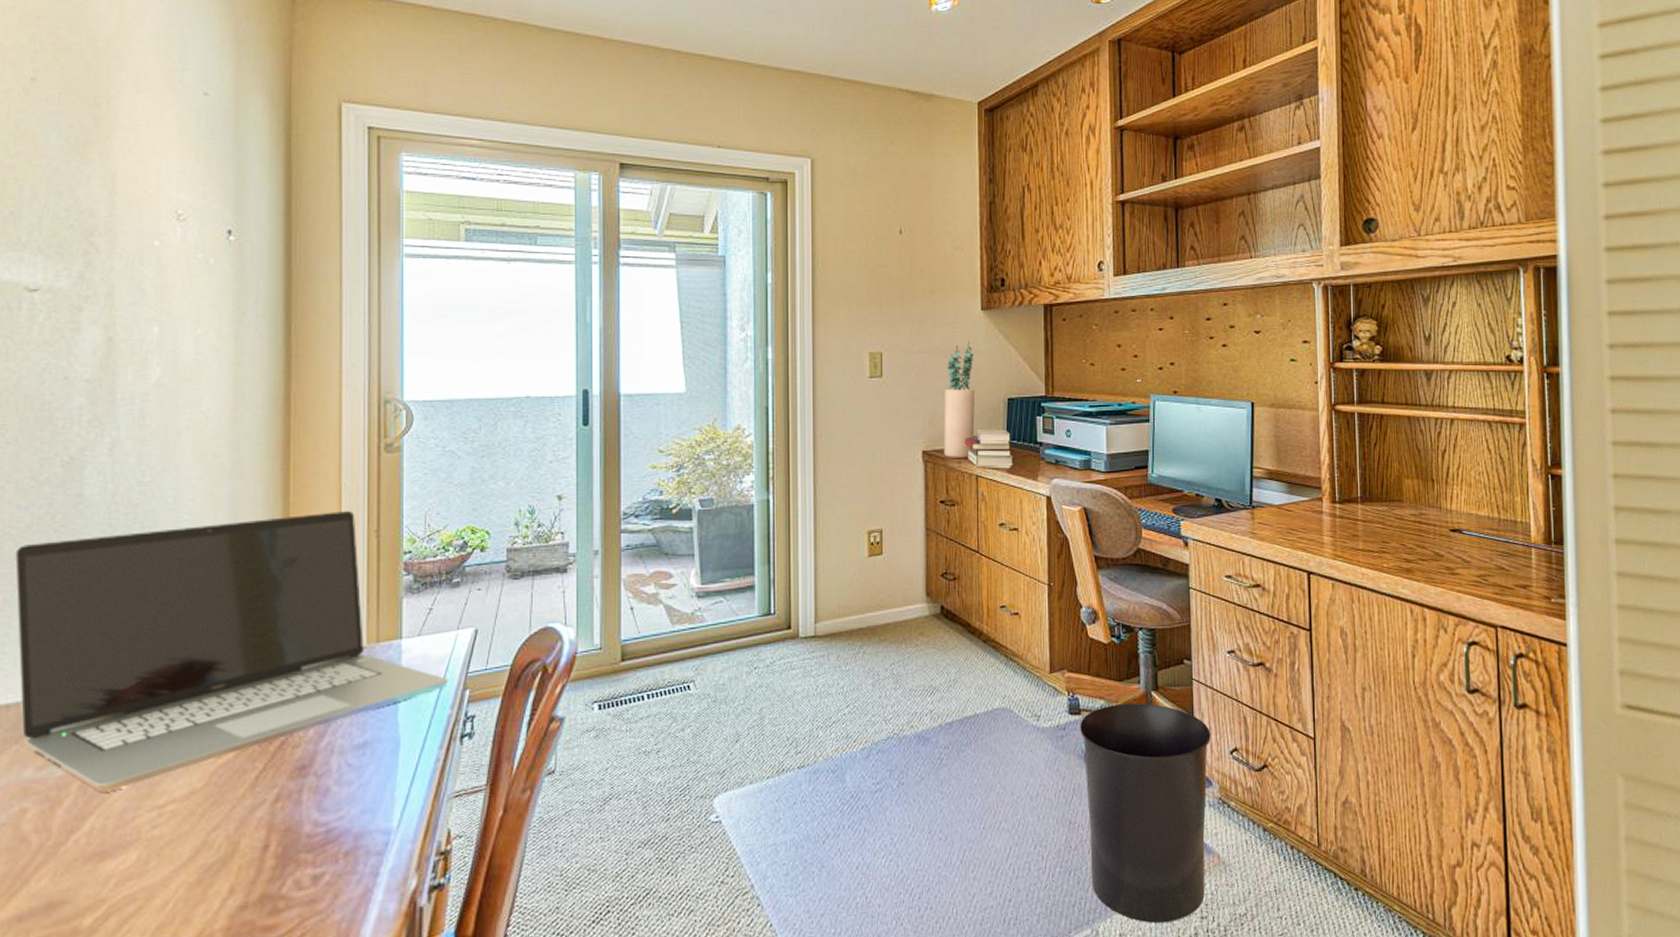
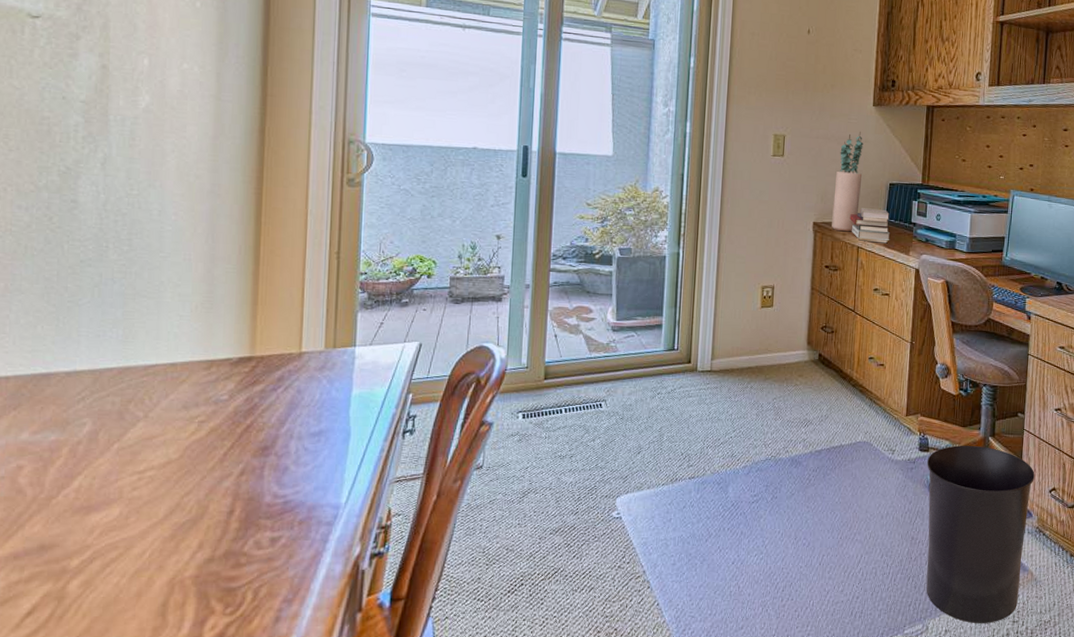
laptop: present [15,511,448,793] -> none [15,233,394,457]

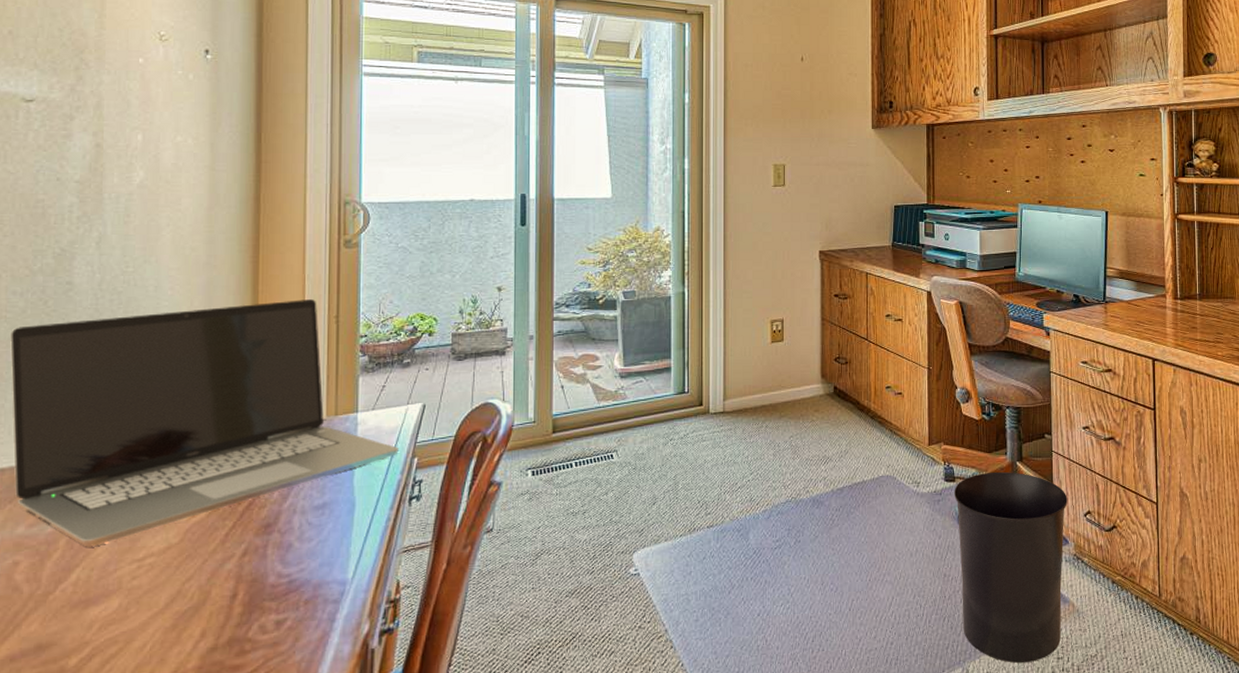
laptop: none [15,233,394,457] -> present [10,299,399,547]
vase: present [831,132,864,232] -> none [838,156,866,258]
books: present [849,208,890,244] -> none [856,232,898,268]

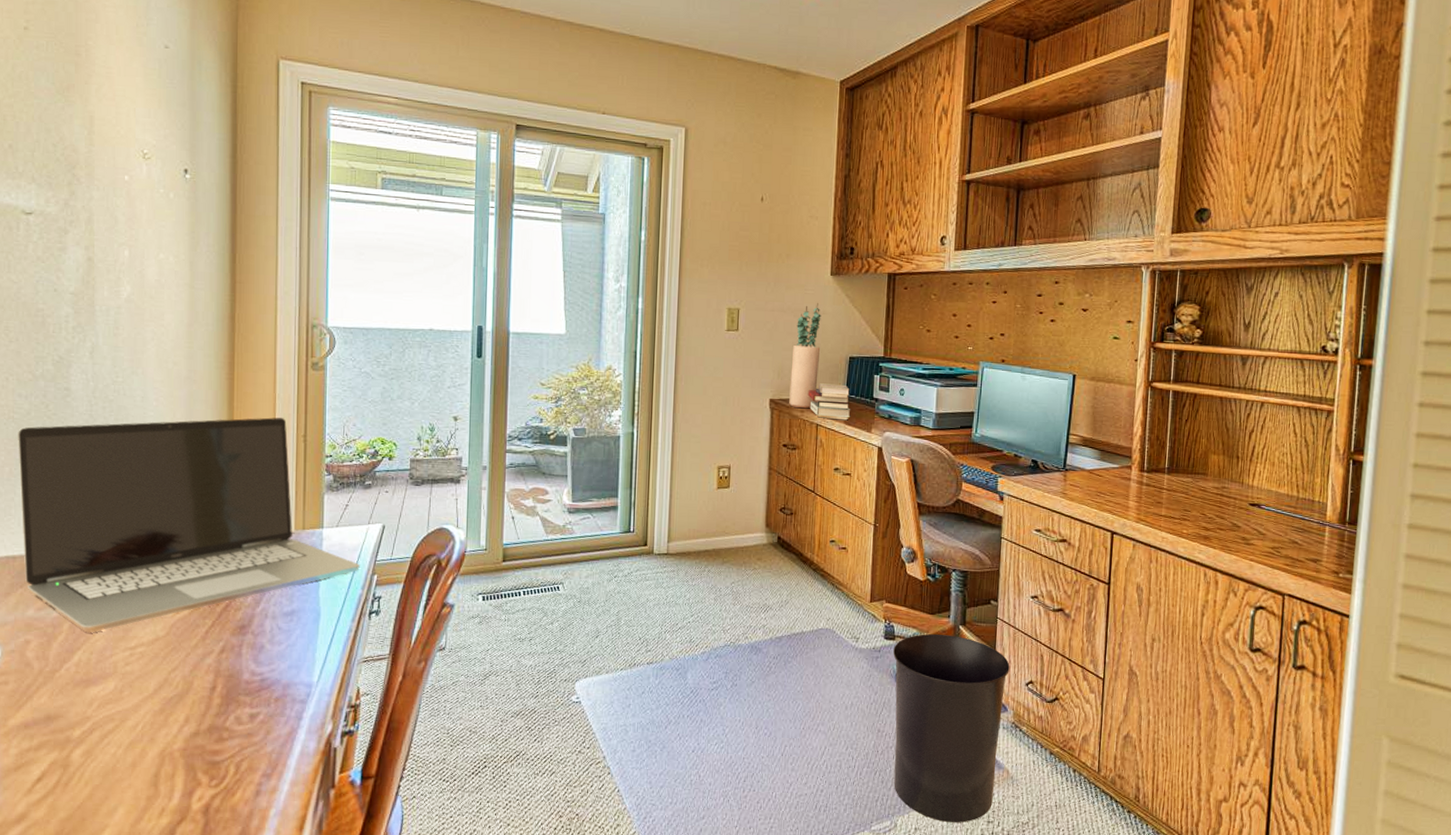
vase: none [838,156,866,258] -> present [789,303,821,409]
books: none [856,232,898,268] -> present [807,383,850,421]

